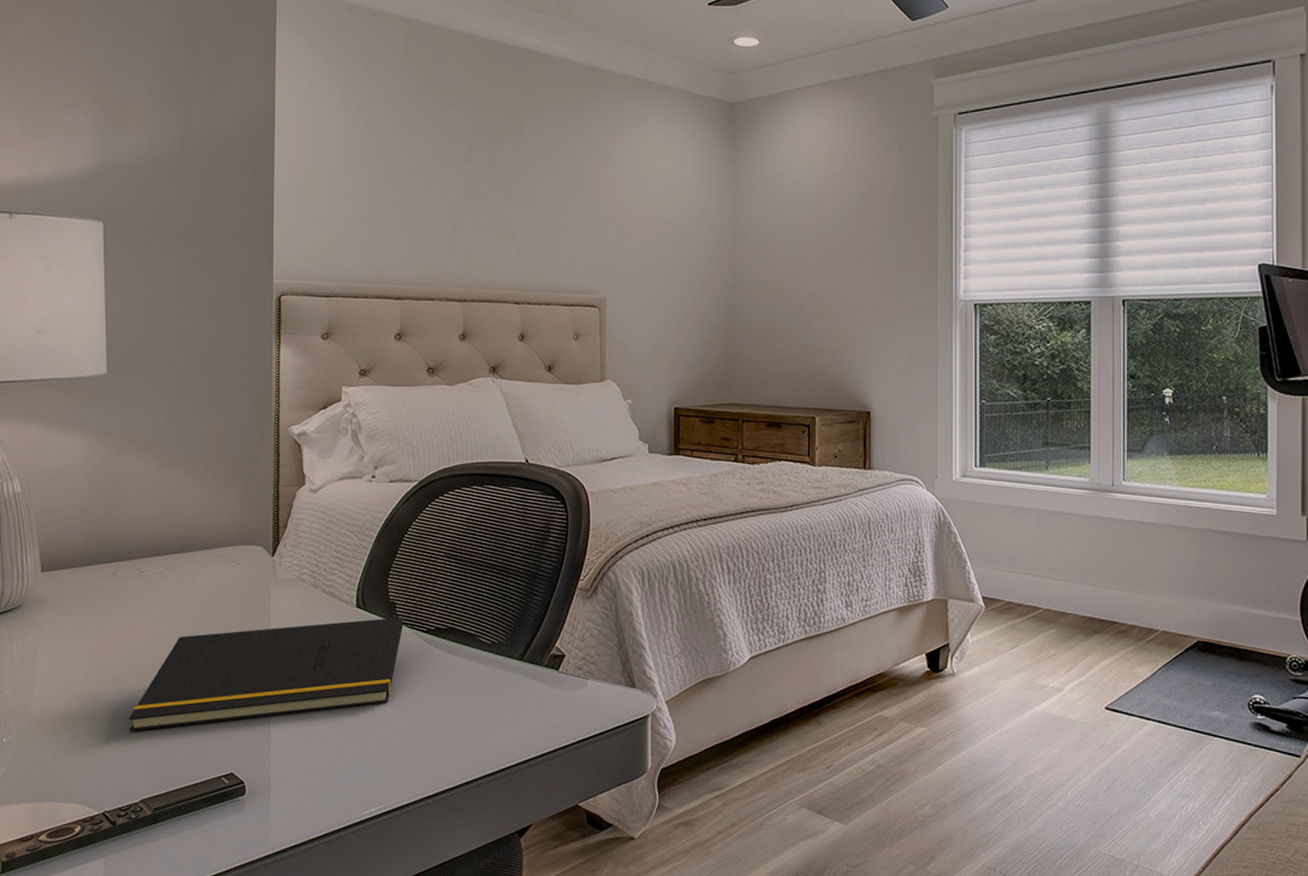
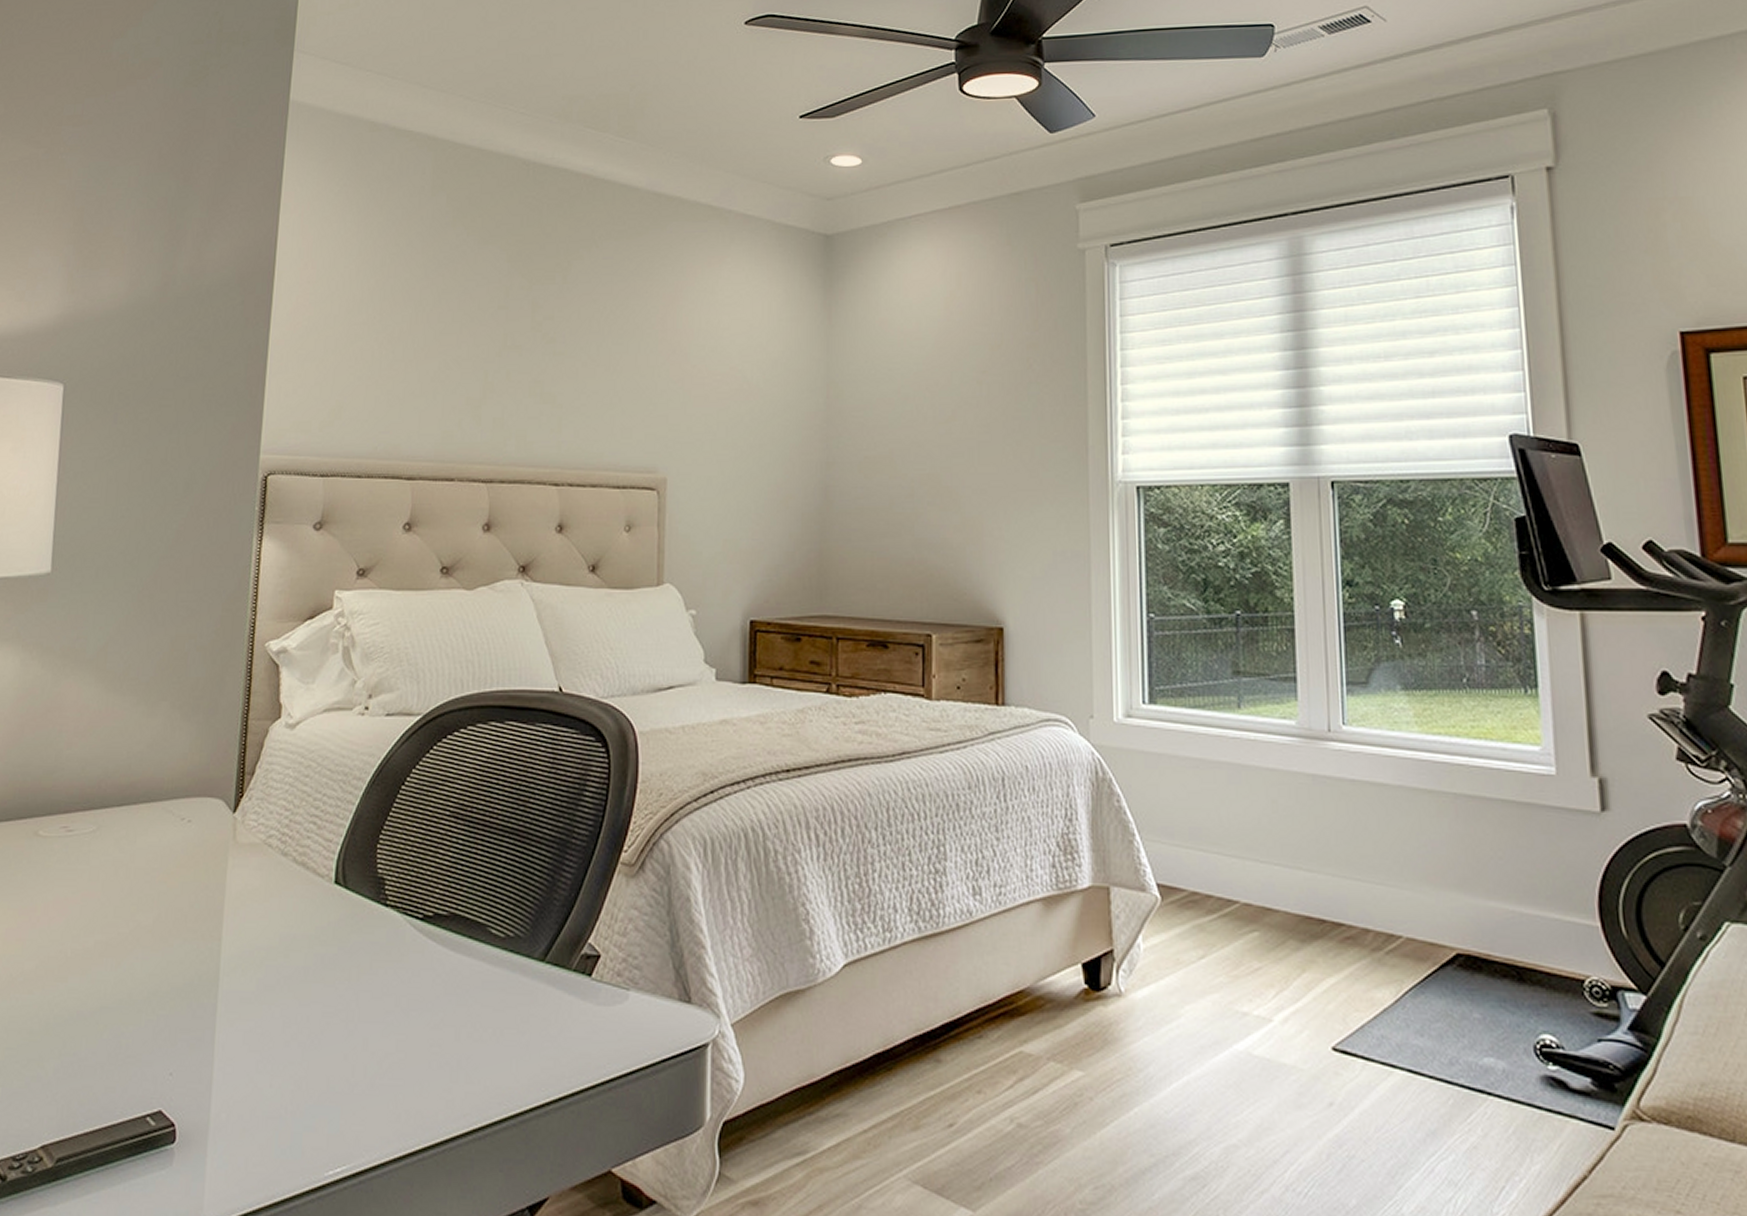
notepad: present [128,617,403,731] -> none [35,898,393,1049]

